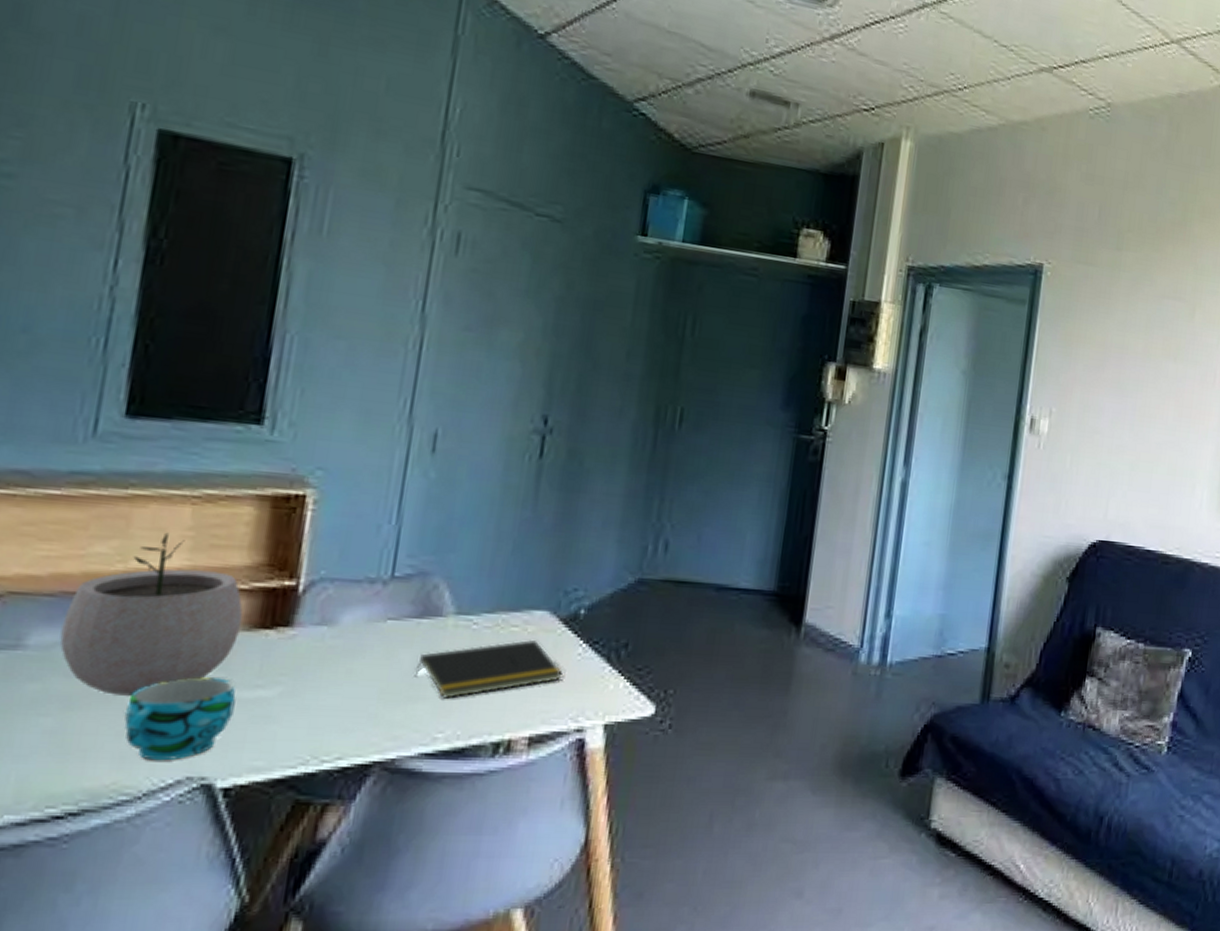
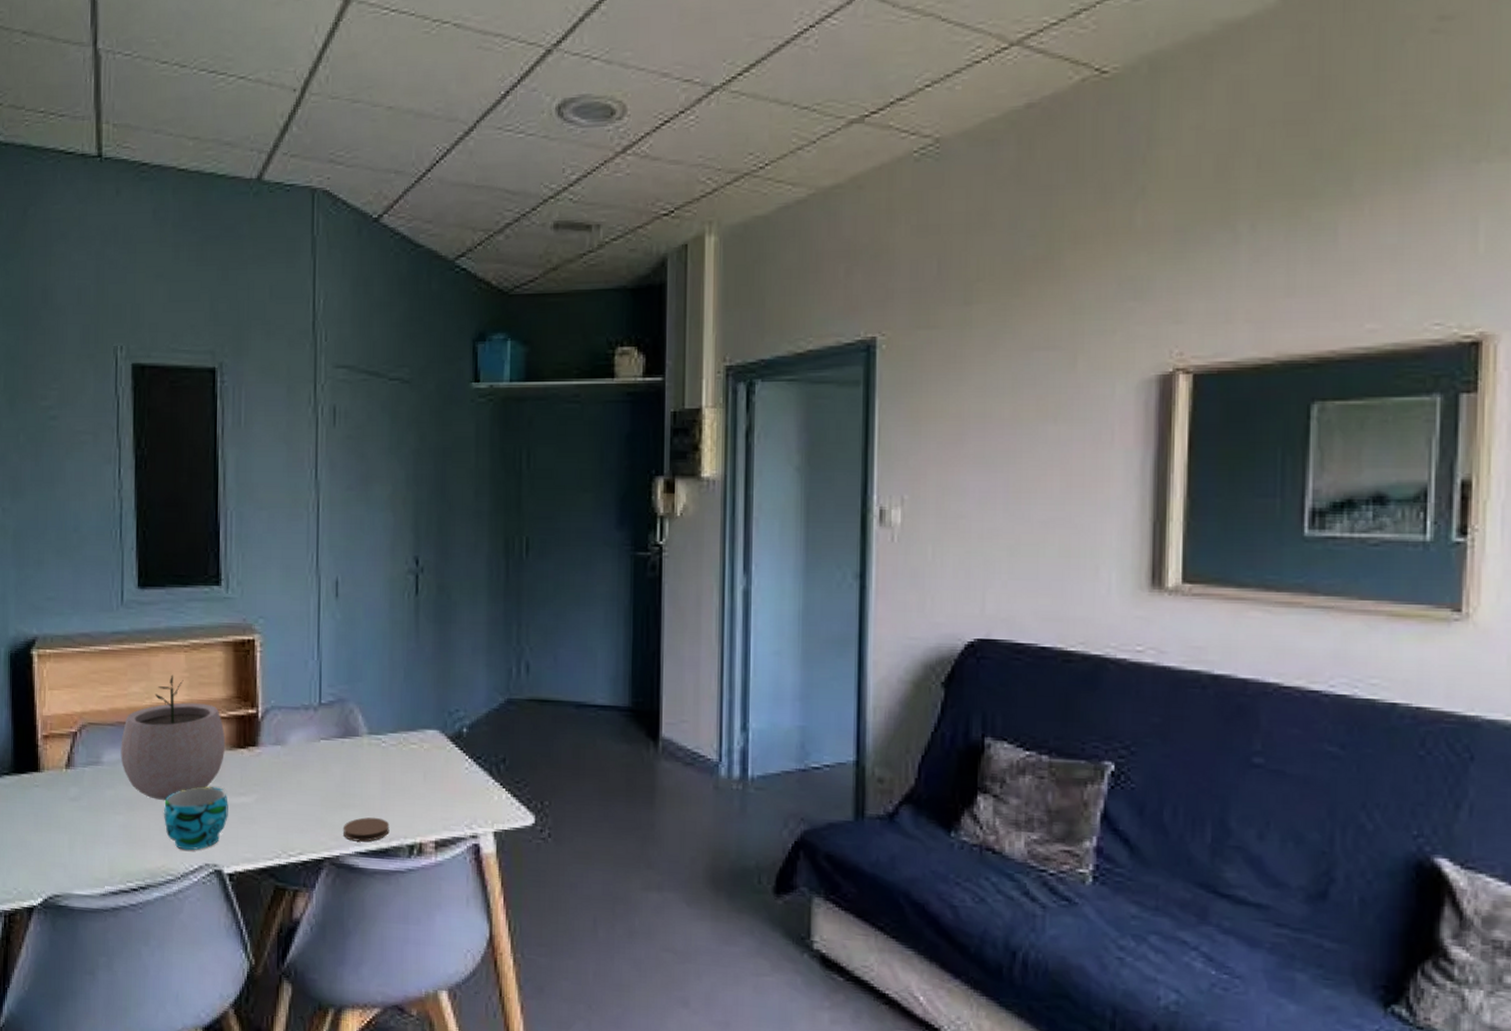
coaster: none [405,712,471,741] -> present [344,817,390,842]
notepad: present [414,639,563,699] -> none [344,755,455,806]

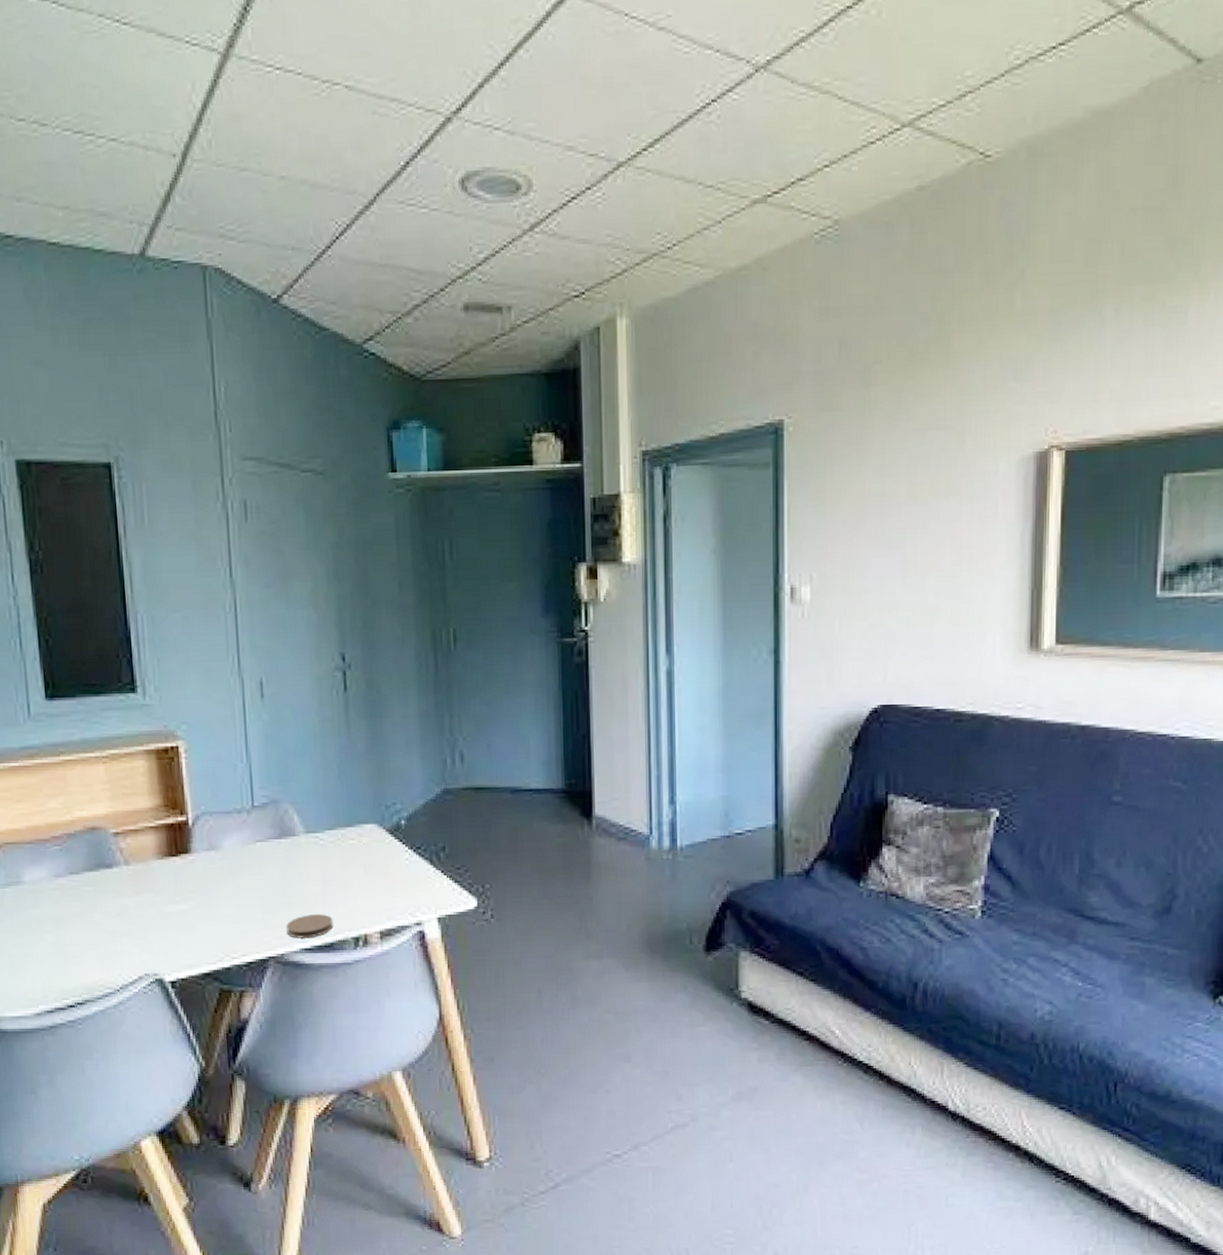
plant pot: present [120,674,226,800] -> none [42,787,157,915]
cup: present [163,786,228,851] -> none [95,897,165,962]

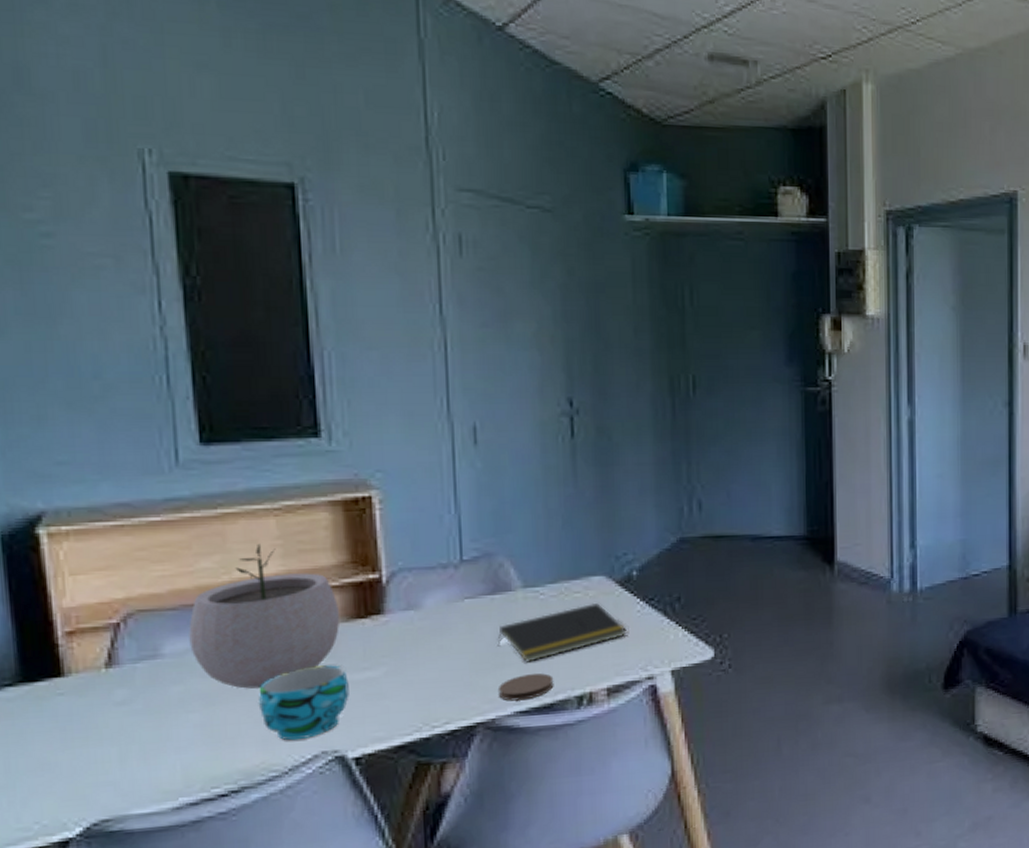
plant pot: none [42,787,157,915] -> present [188,543,340,689]
cup: none [95,897,165,962] -> present [258,665,349,741]
notepad: none [284,849,397,903] -> present [497,602,627,662]

